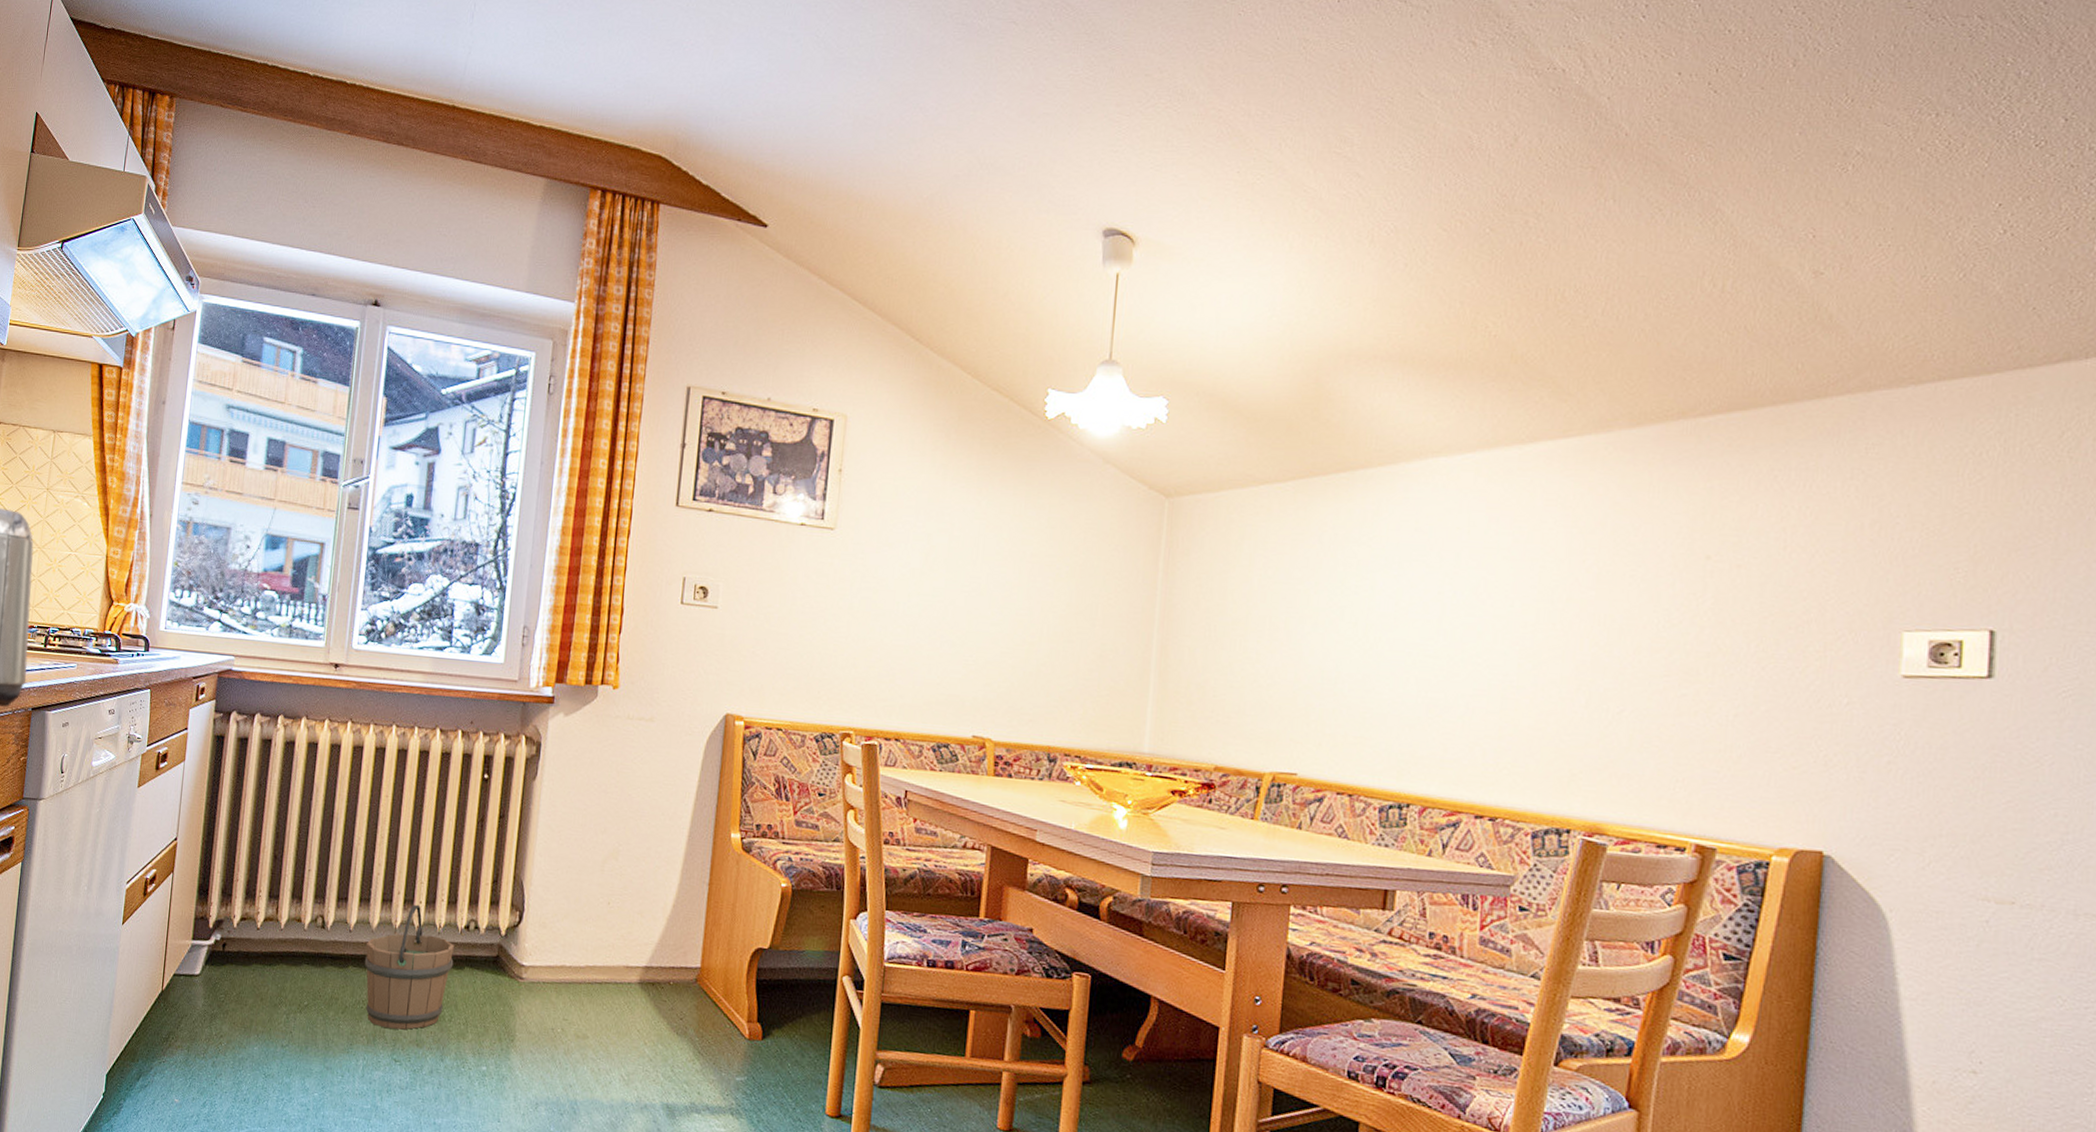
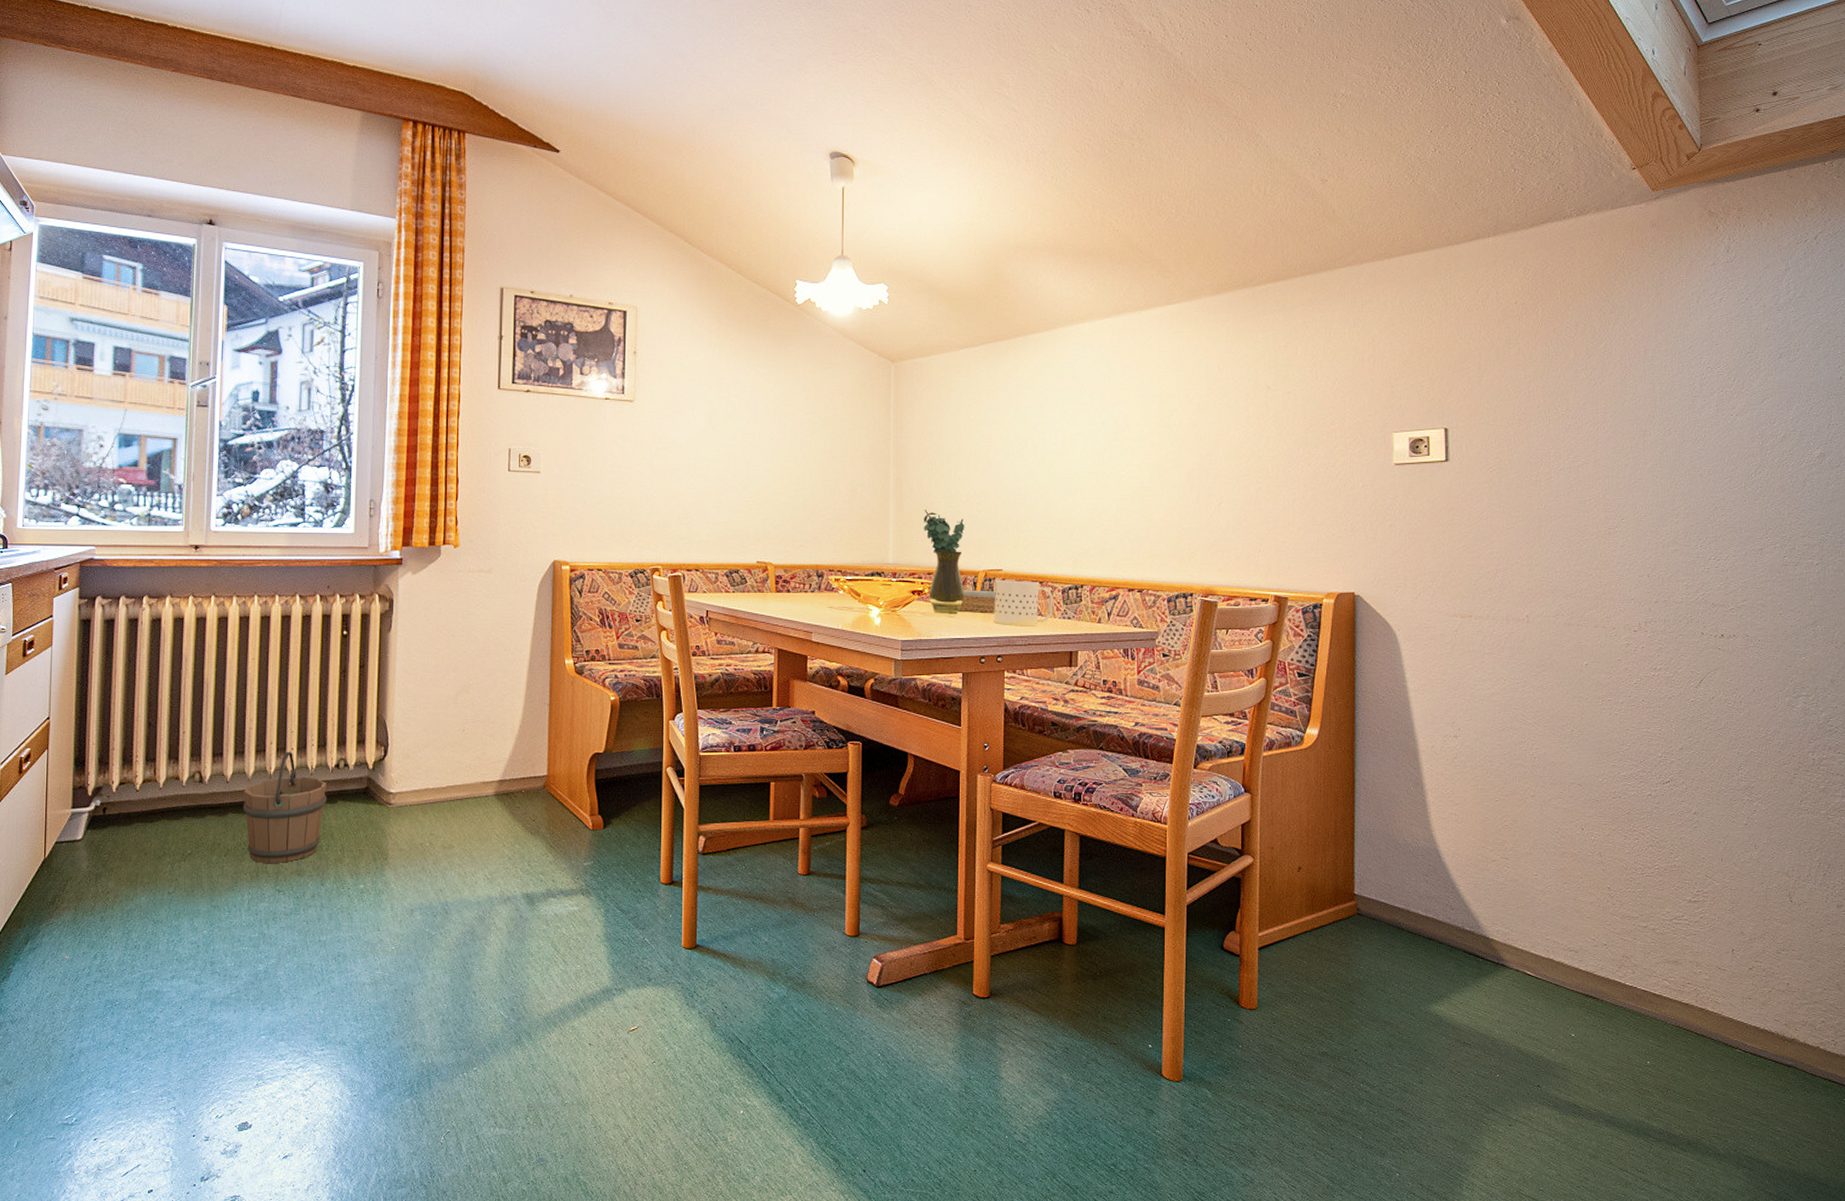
vase: none [1193,688,1250,827] -> present [924,510,965,615]
napkin holder: none [1231,795,1285,831] -> present [958,590,995,614]
mug: none [1280,787,1366,852] -> present [994,580,1053,627]

